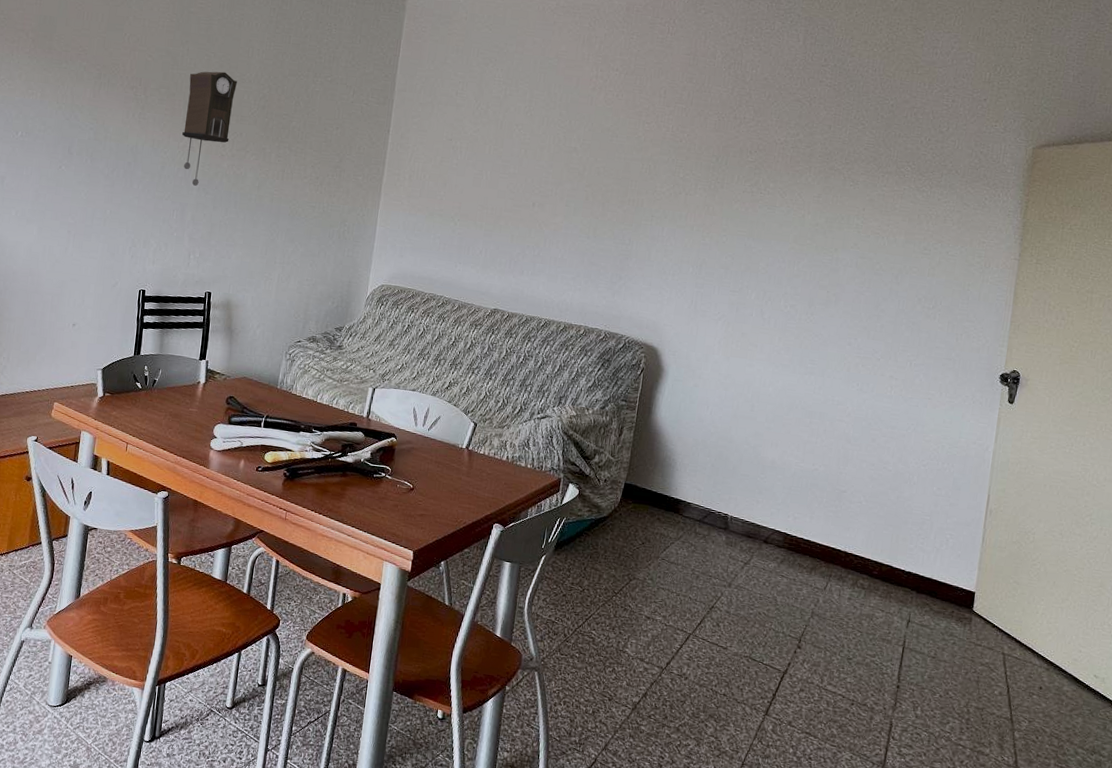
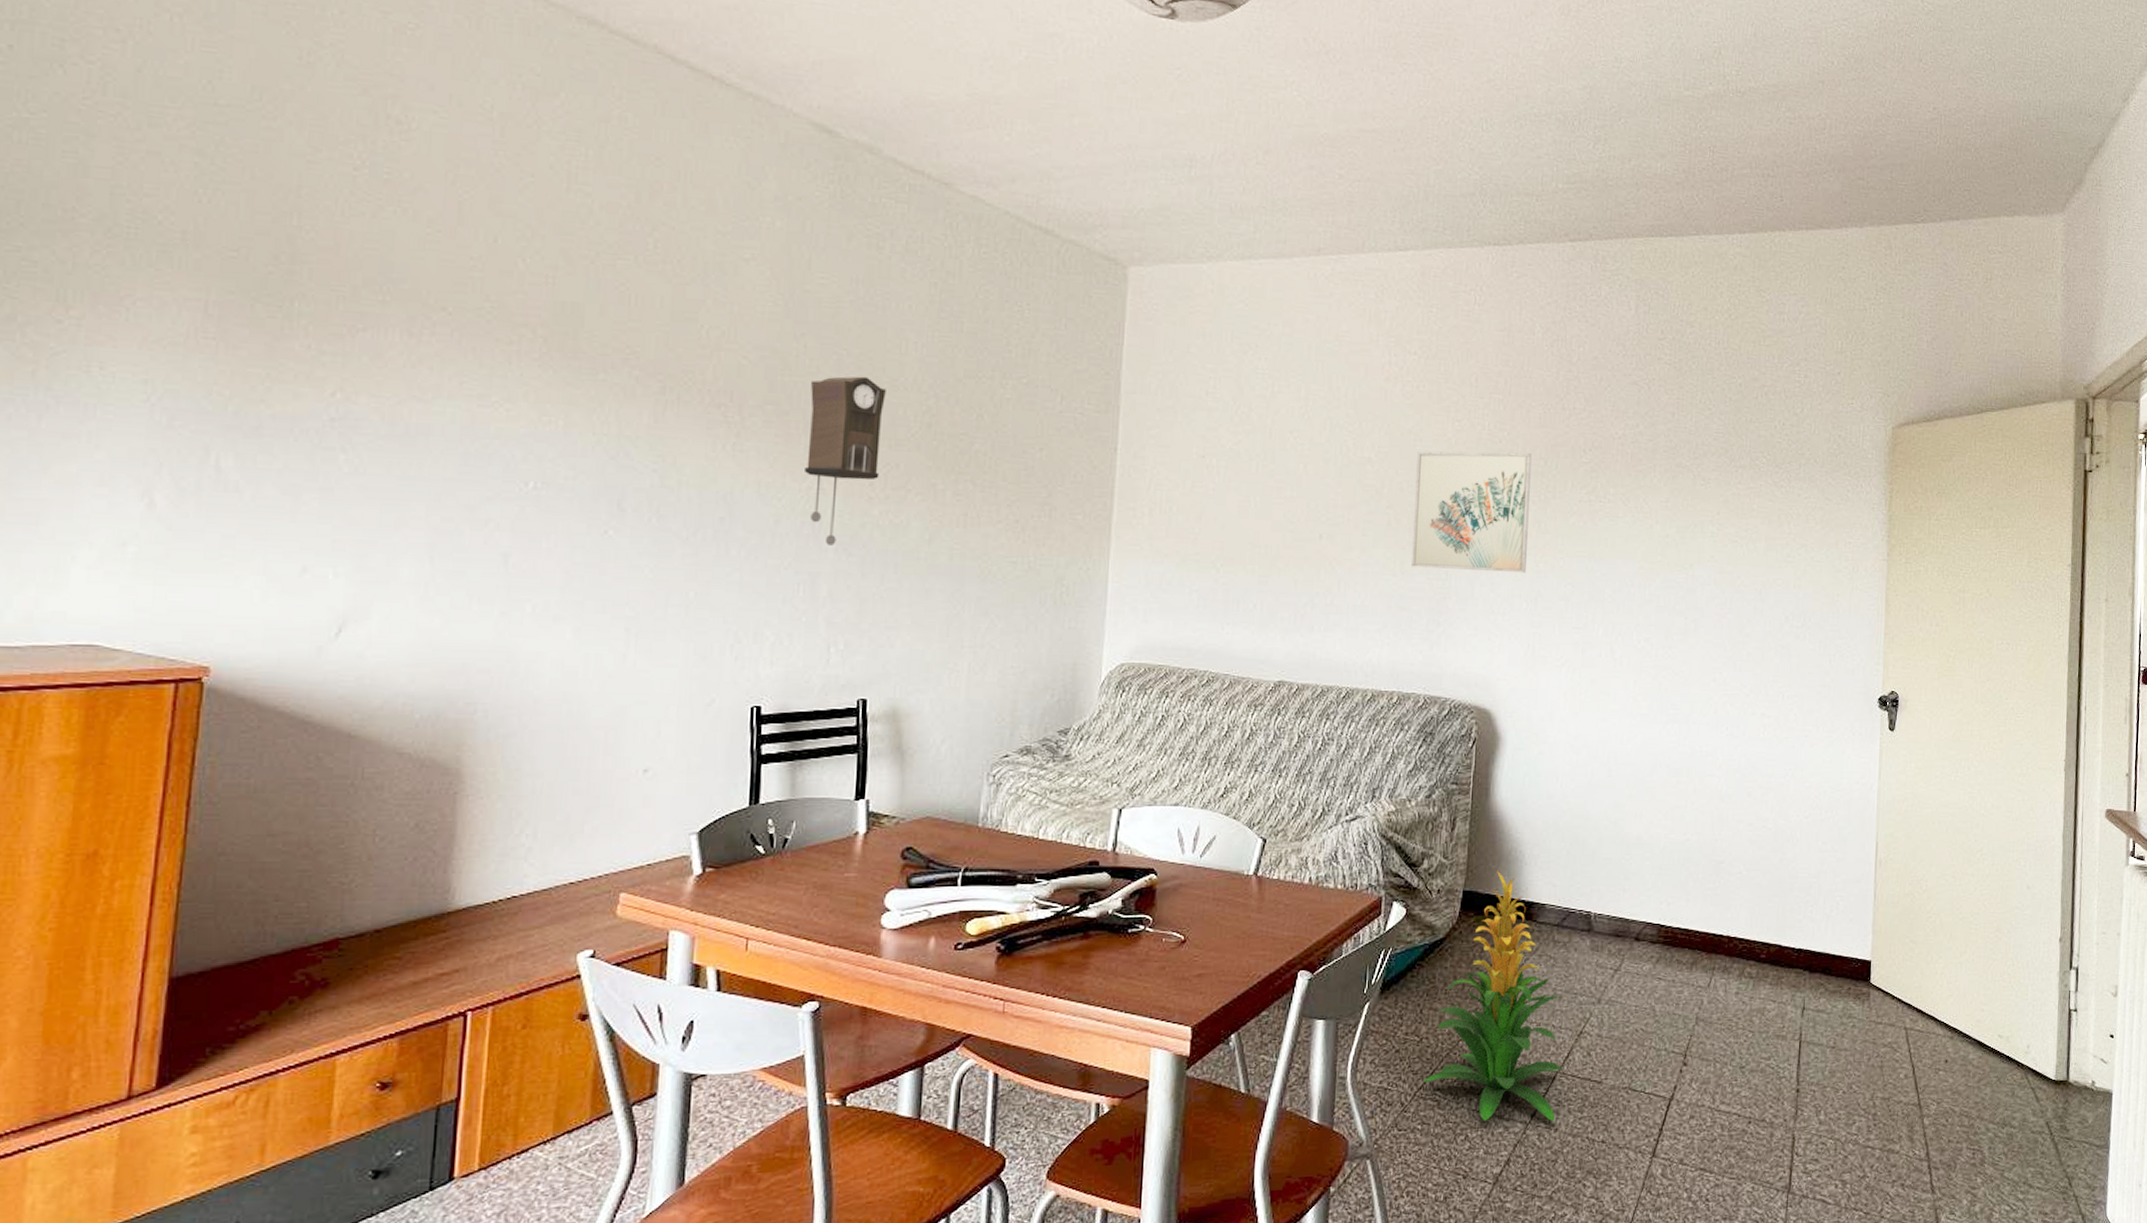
indoor plant: none [583,472,698,672] -> present [1423,871,1562,1122]
wall art: none [602,145,706,245] -> present [1411,451,1532,574]

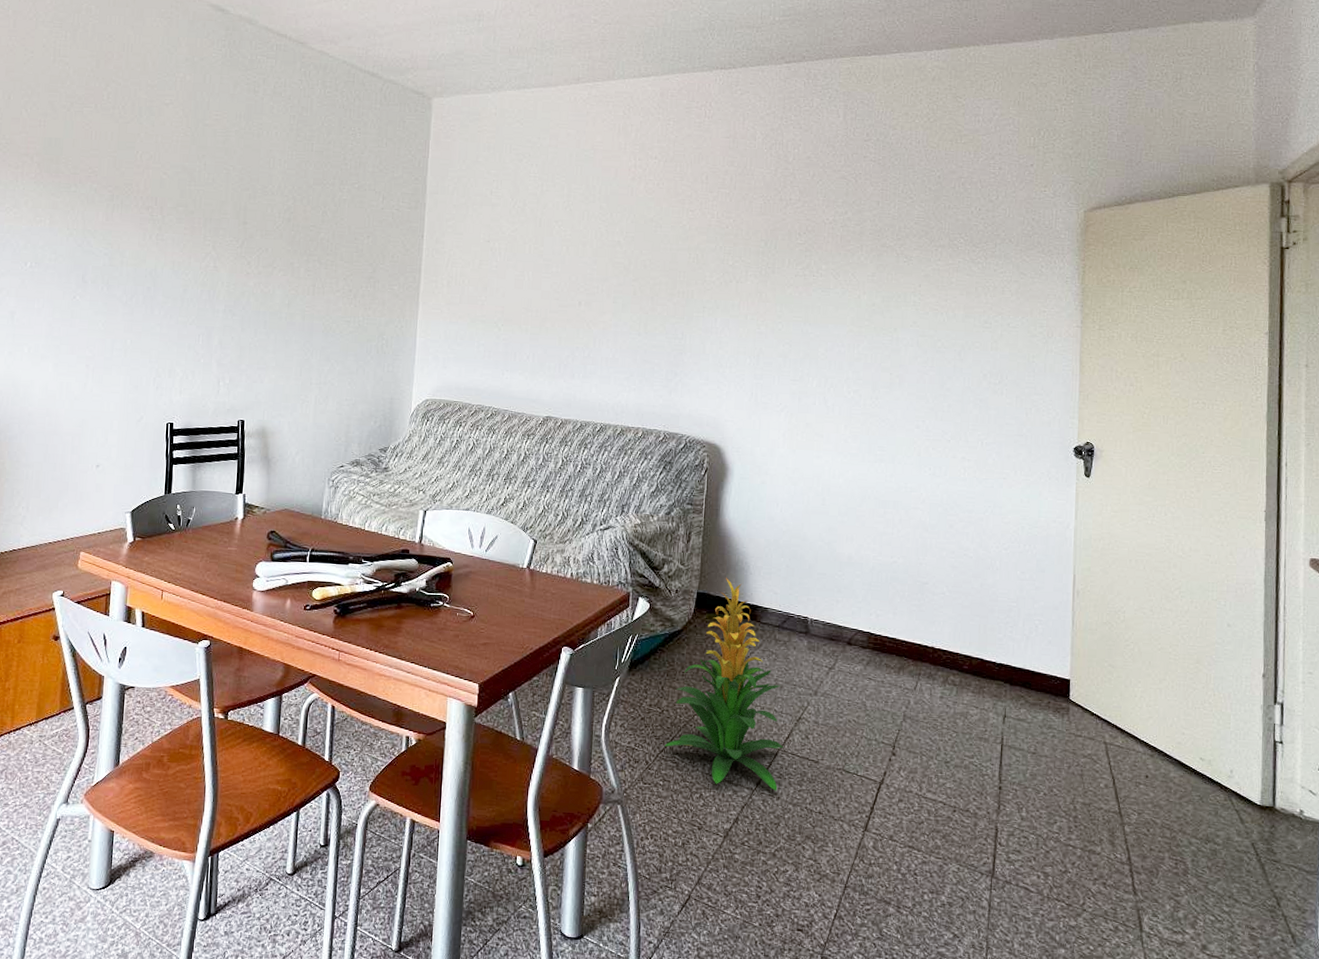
pendulum clock: present [805,376,886,546] -> none [204,185,259,308]
wall art: present [1411,451,1532,574] -> none [653,235,754,335]

